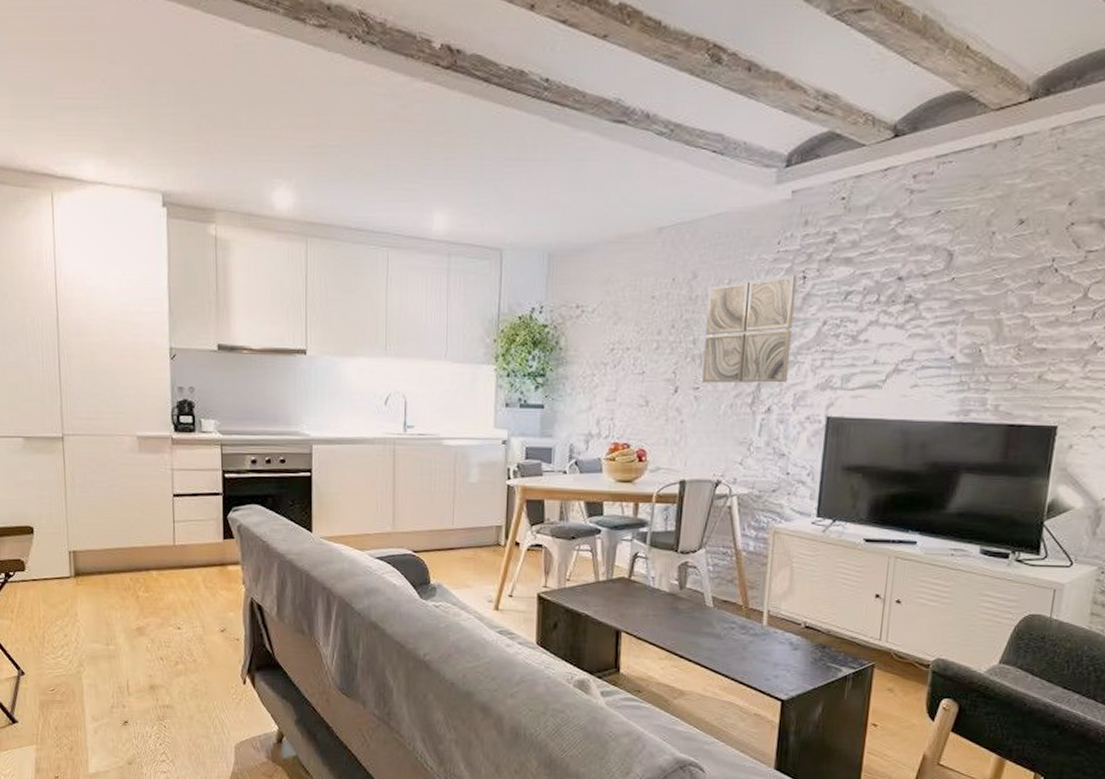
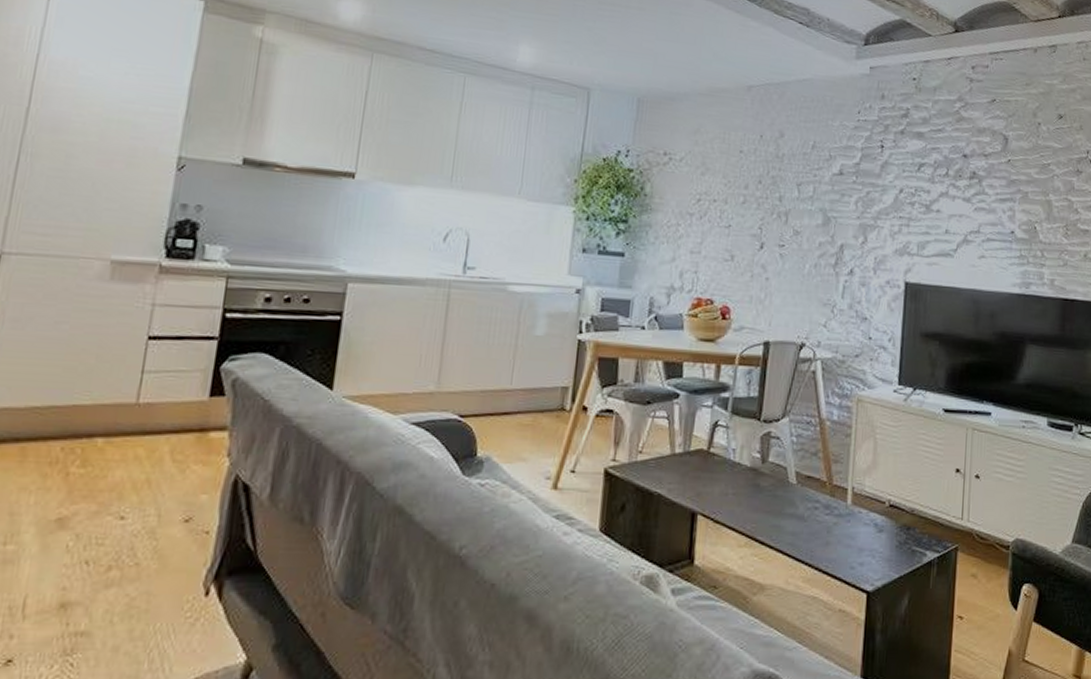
wall art: present [702,275,797,383] -> none [788,142,875,246]

